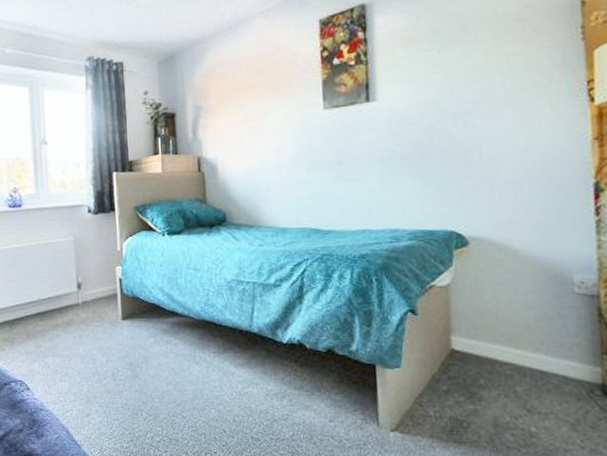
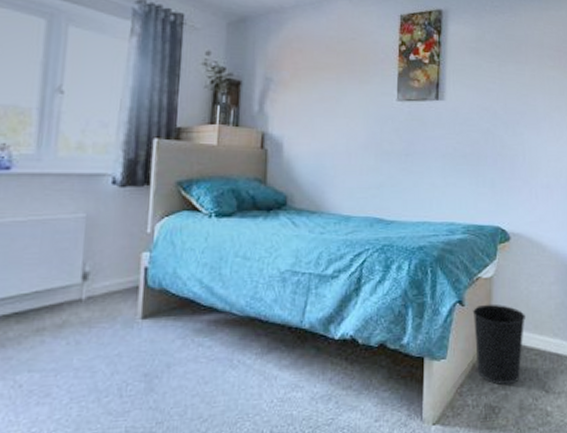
wastebasket: none [427,313,495,399] -> present [472,304,525,385]

